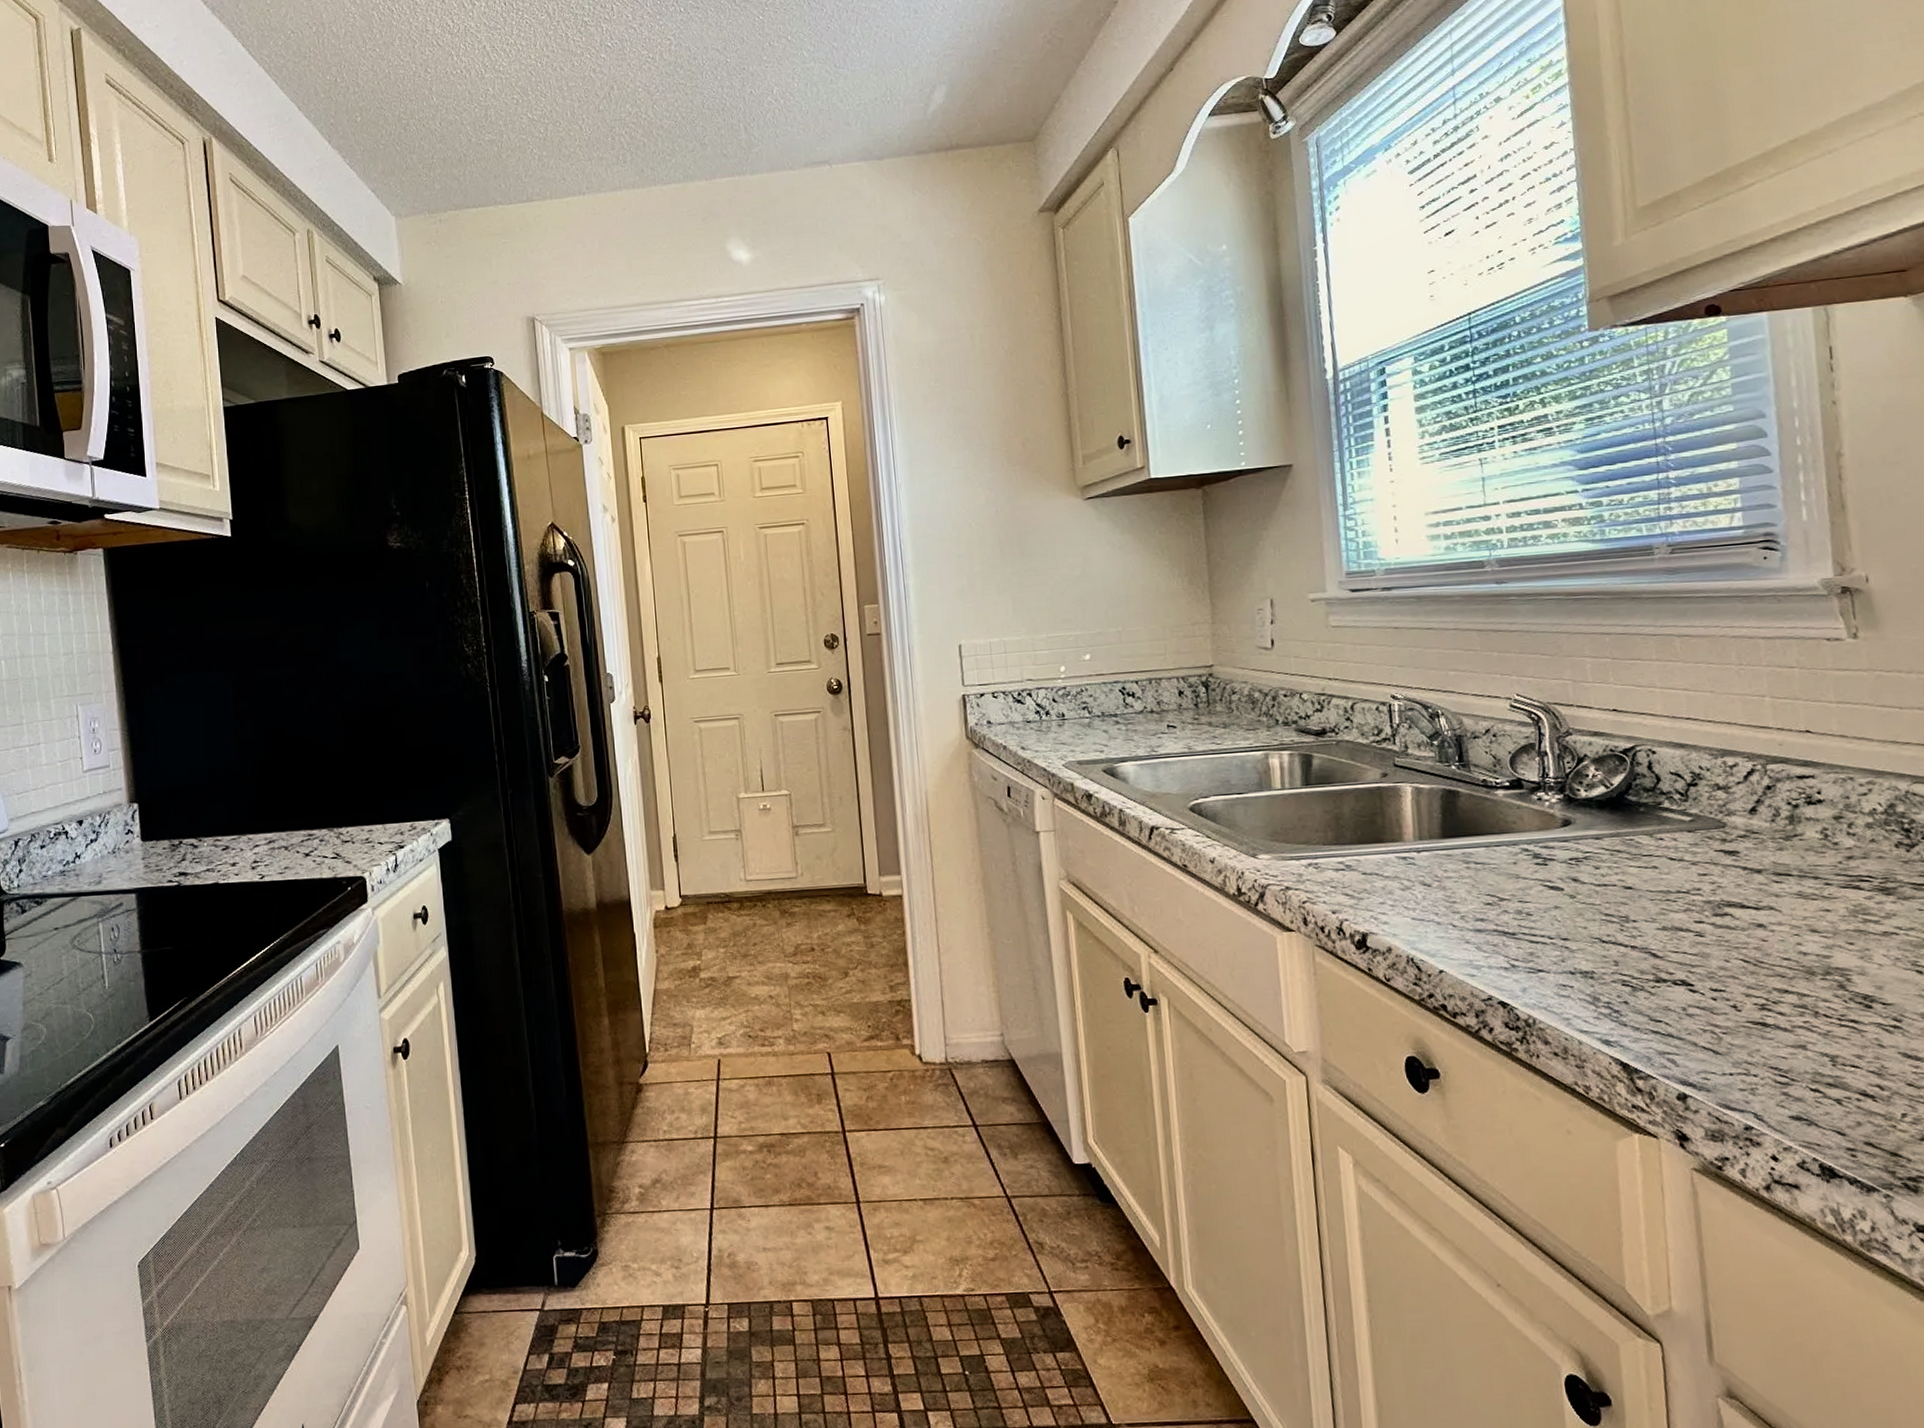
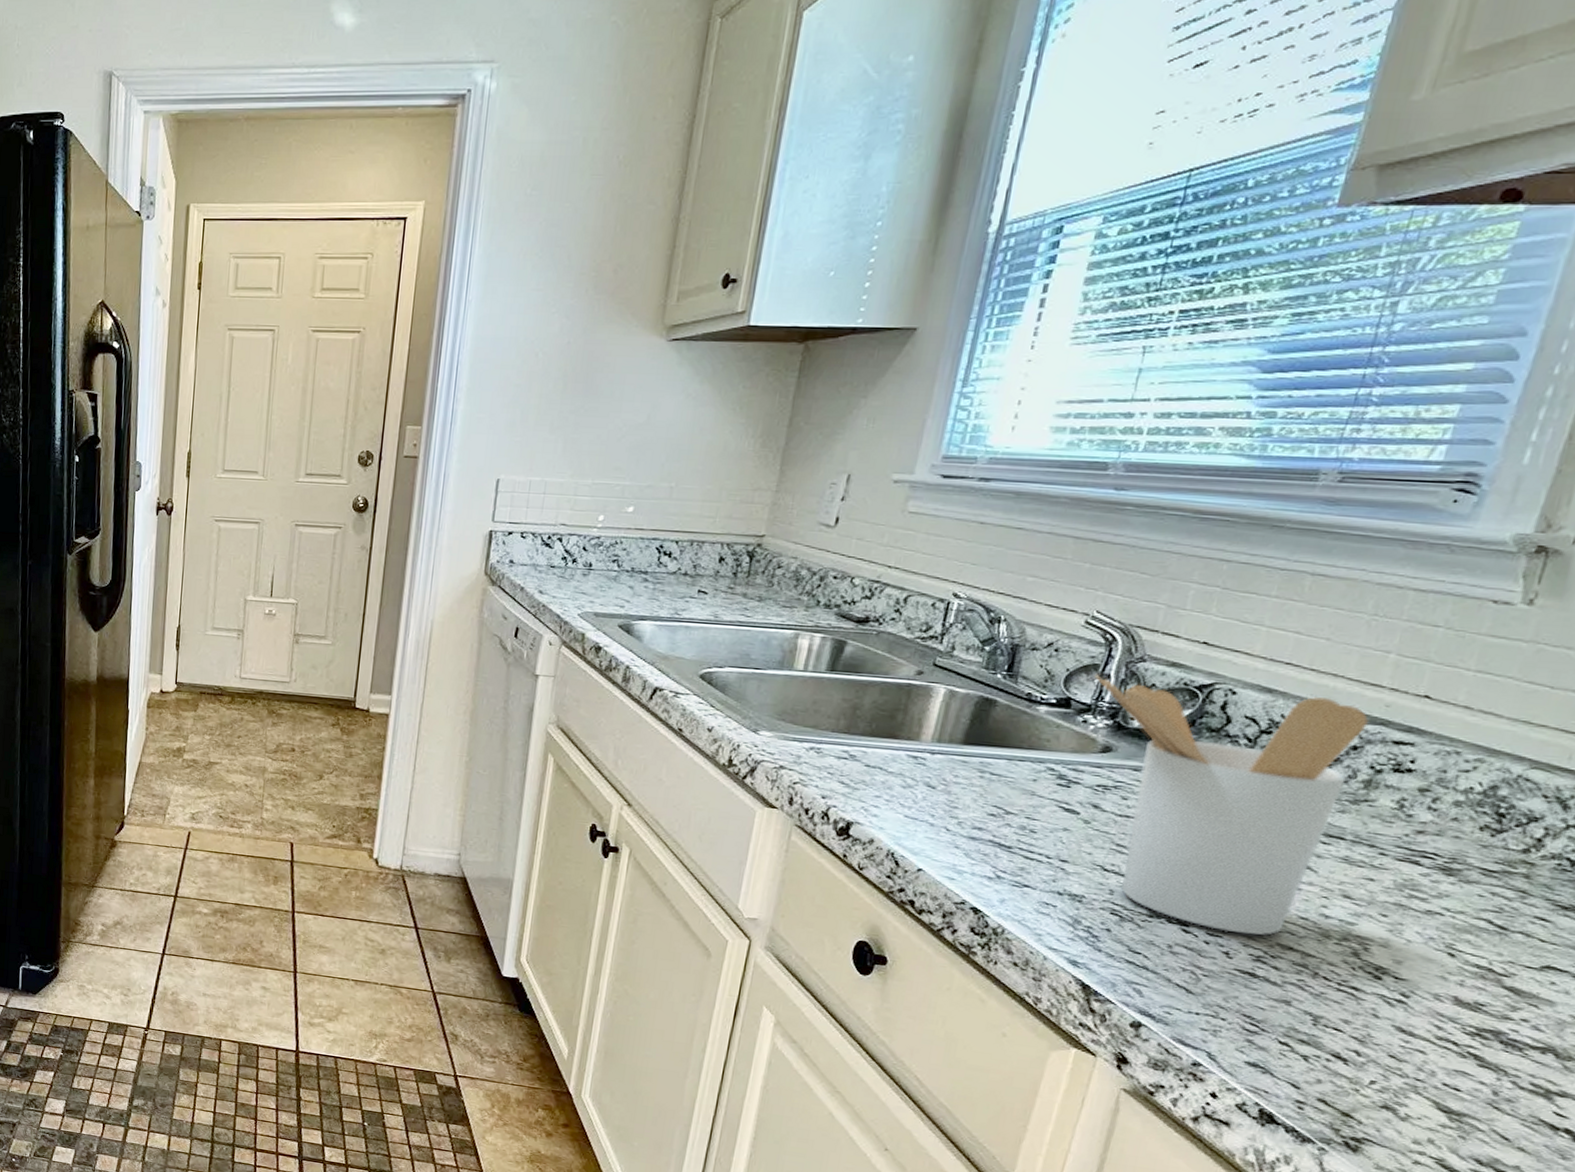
utensil holder: none [1534,745,1774,985] -> present [1095,673,1369,936]

